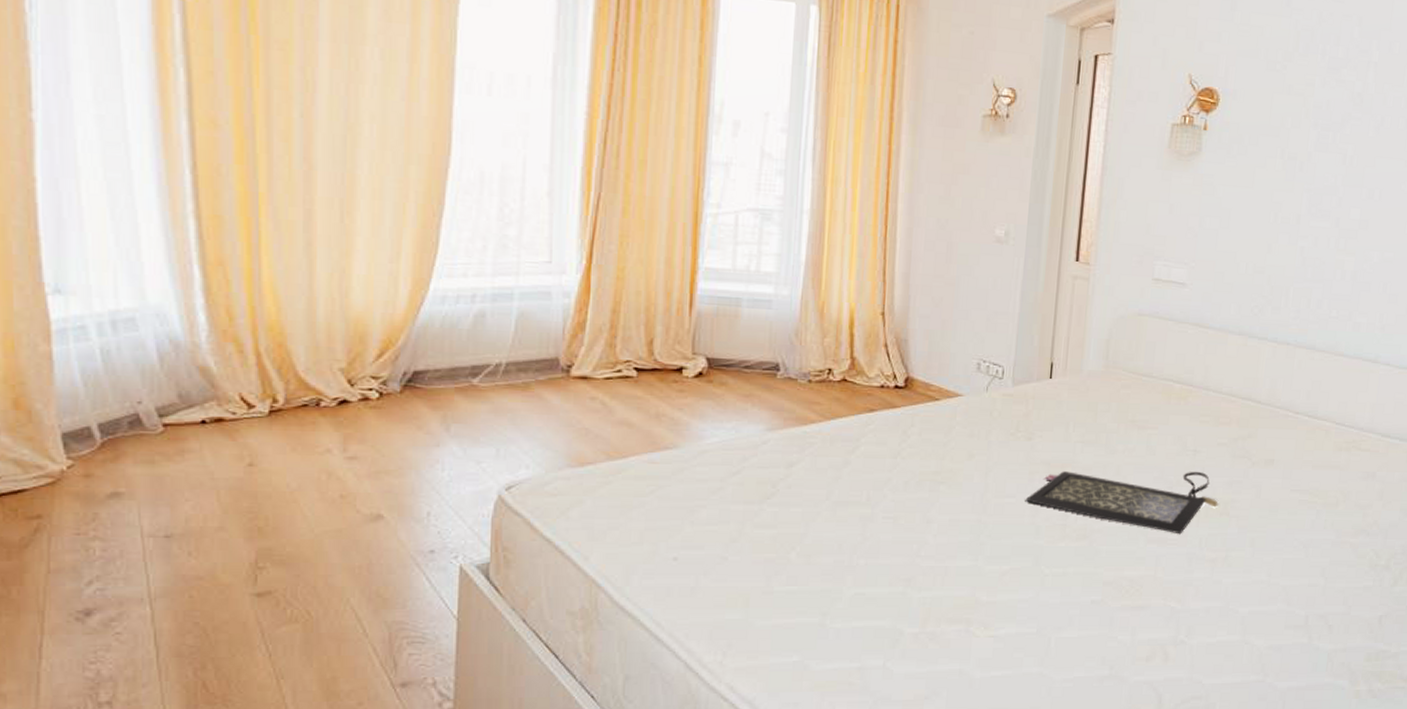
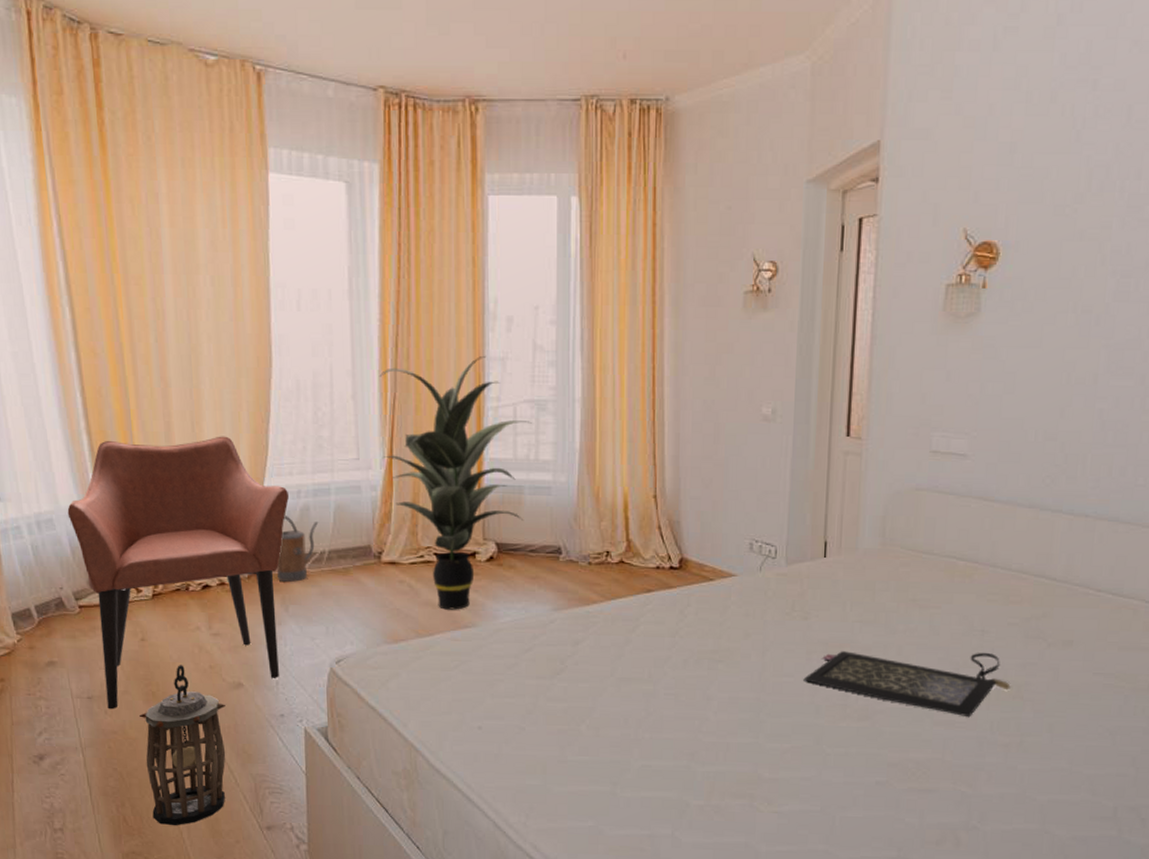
armchair: none [158,227,460,550] -> present [67,436,289,710]
lantern: none [238,494,358,690] -> present [140,665,226,826]
watering can: none [439,322,496,397] -> present [277,516,319,582]
indoor plant: none [582,159,755,430] -> present [379,355,532,610]

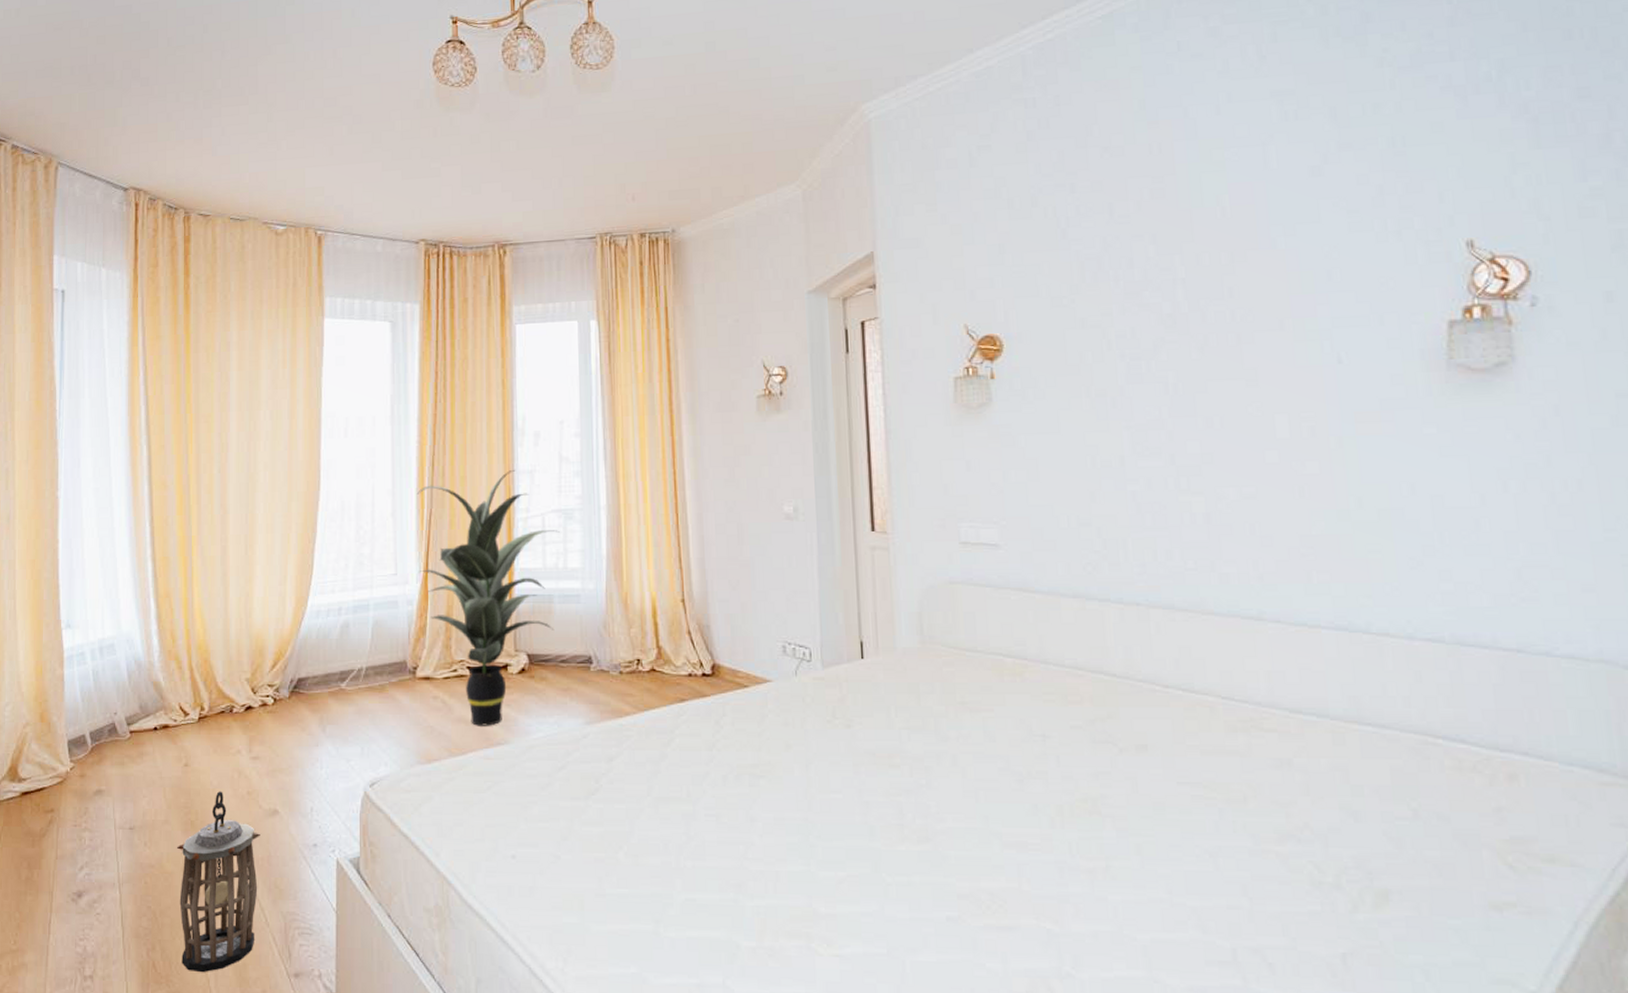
armchair: present [67,436,289,710] -> none [128,557,330,841]
watering can: present [277,516,319,582] -> none [317,633,358,701]
clutch bag: present [803,651,1011,718] -> none [853,760,1085,838]

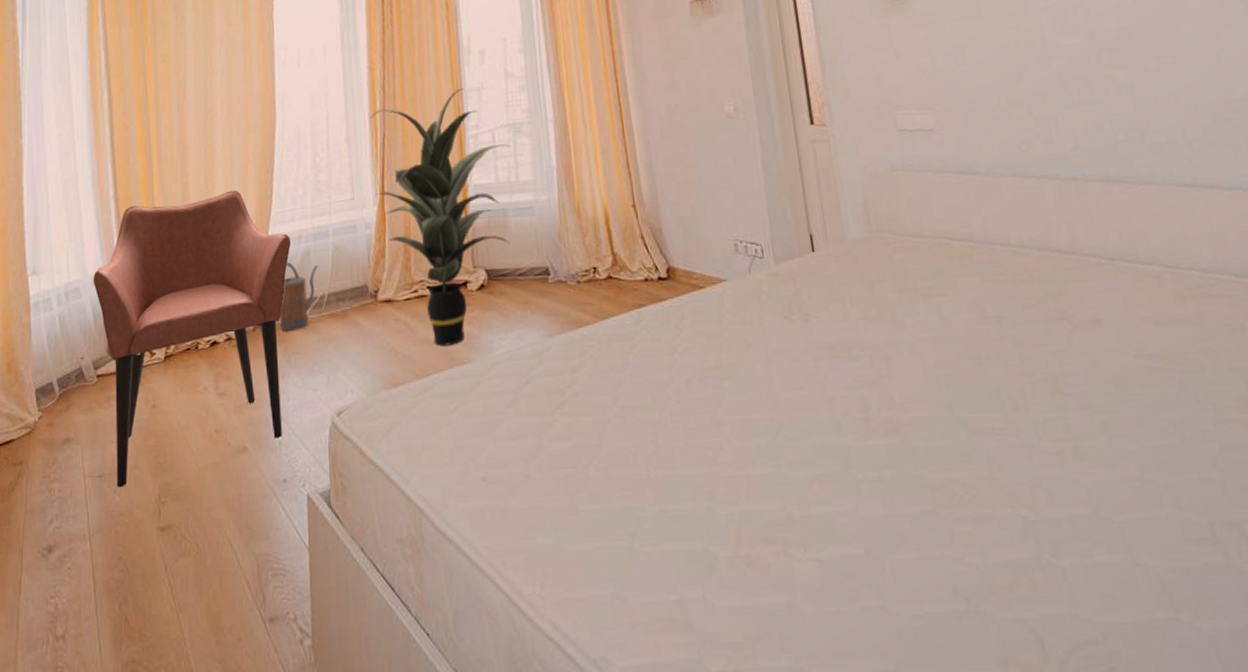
armchair: none [128,557,330,841] -> present [93,190,291,488]
lantern: present [177,791,260,973] -> none [147,431,230,624]
watering can: none [317,633,358,701] -> present [280,262,319,331]

